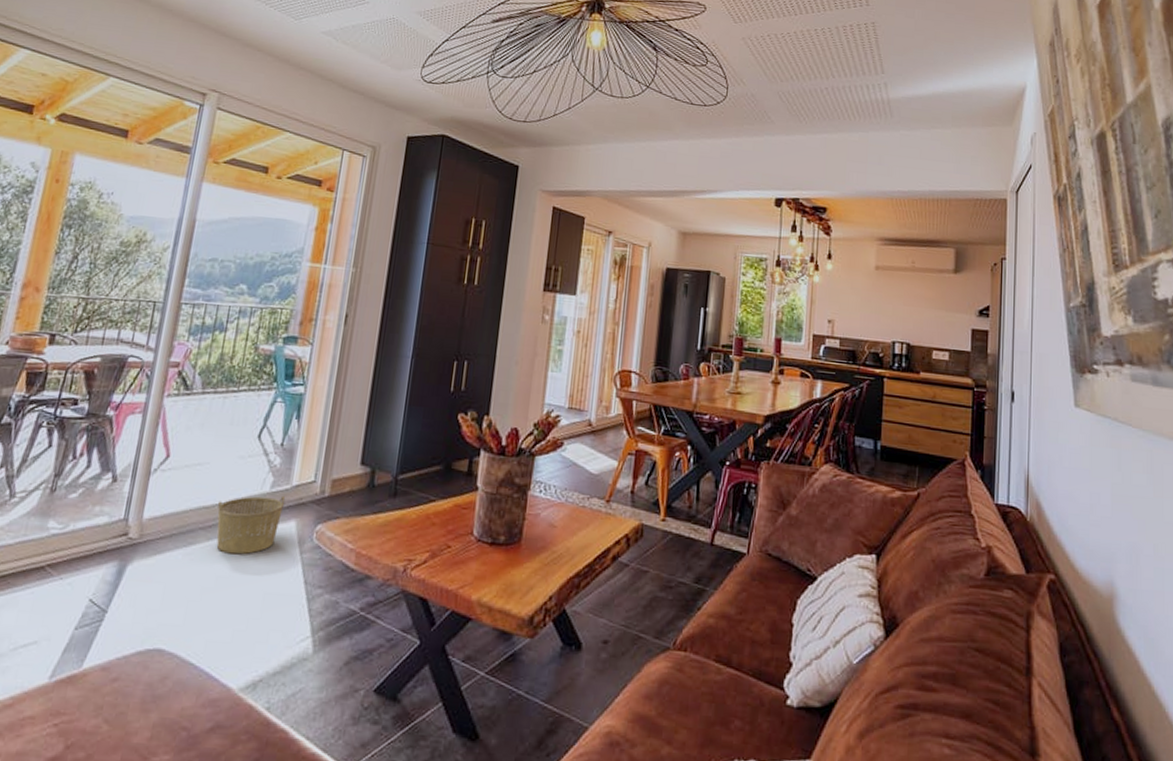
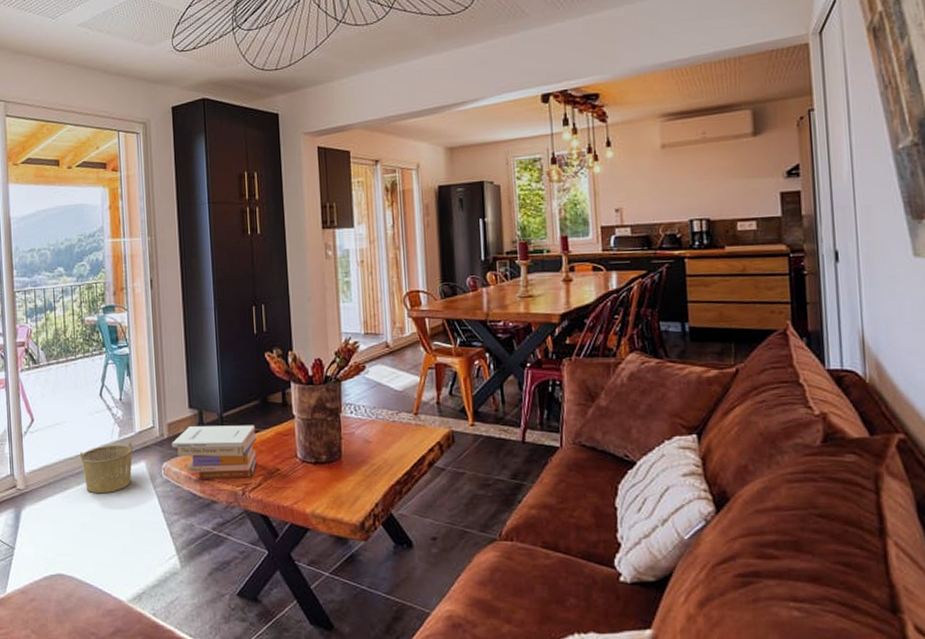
books: none [330,485,433,553] -> present [171,425,257,480]

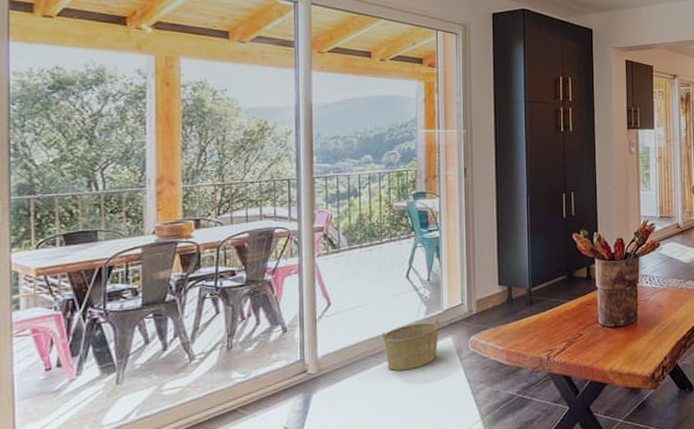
books: present [171,425,257,480] -> none [479,297,562,350]

